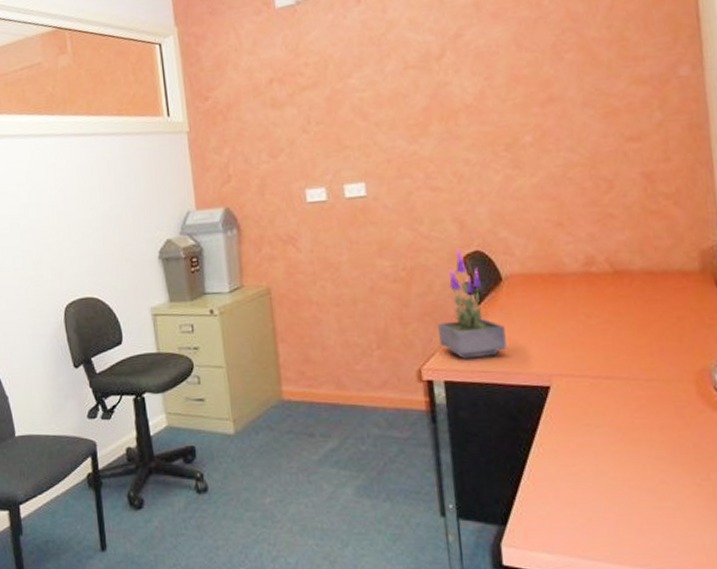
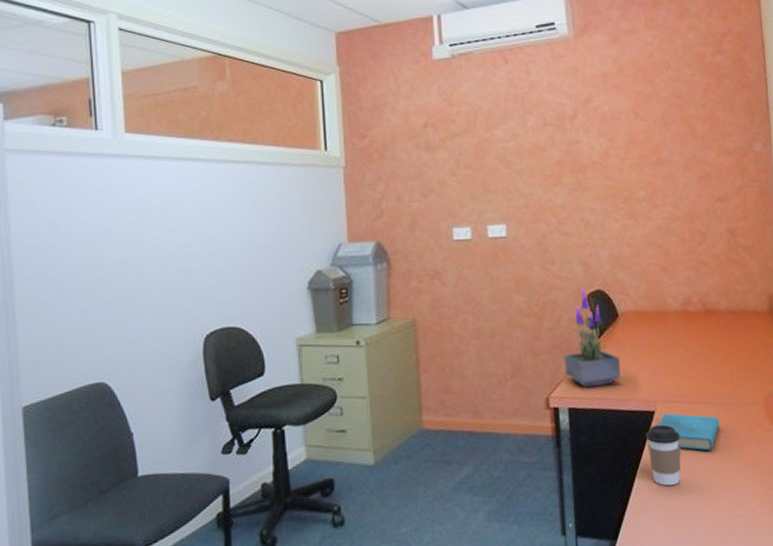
coffee cup: none [538,401,585,471] -> present [645,424,681,487]
book: none [553,389,634,433] -> present [657,413,719,451]

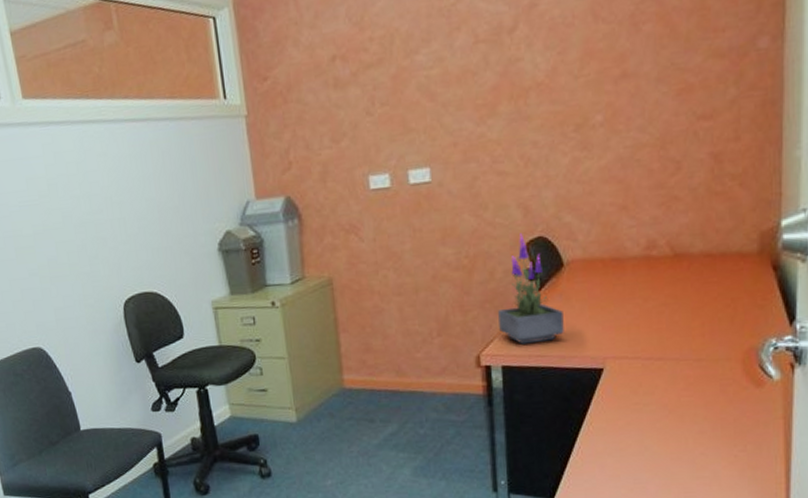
coffee cup: present [645,424,681,487] -> none [590,382,633,447]
book: present [657,413,719,451] -> none [606,370,682,411]

